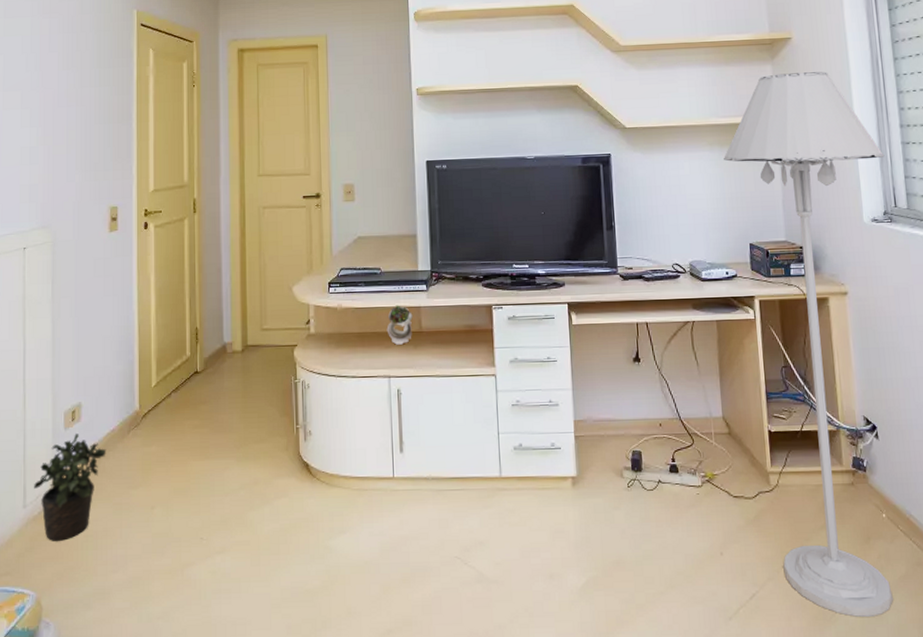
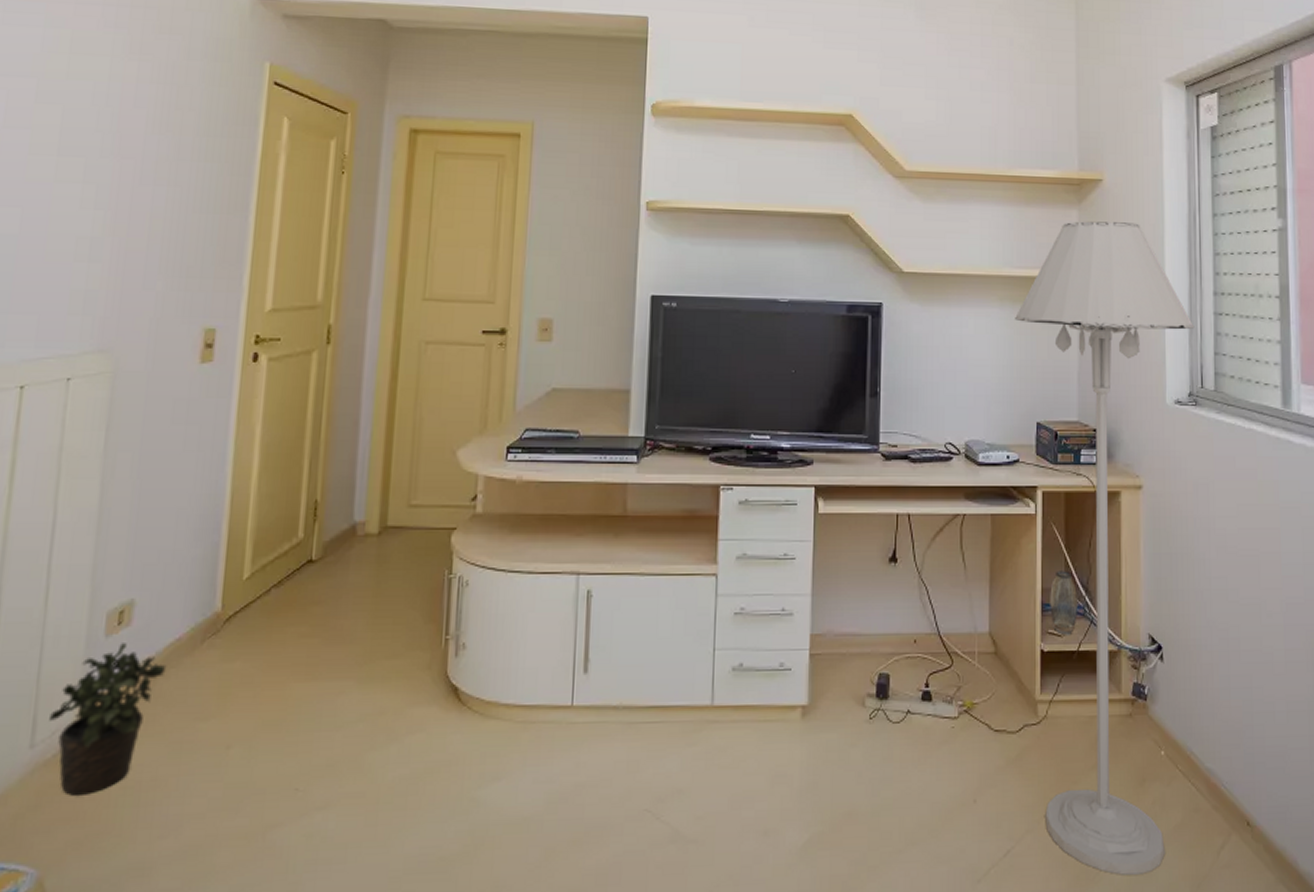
succulent plant: present [386,305,413,345] -> none [580,480,616,532]
vase: none [772,365,798,419] -> present [1050,571,1077,636]

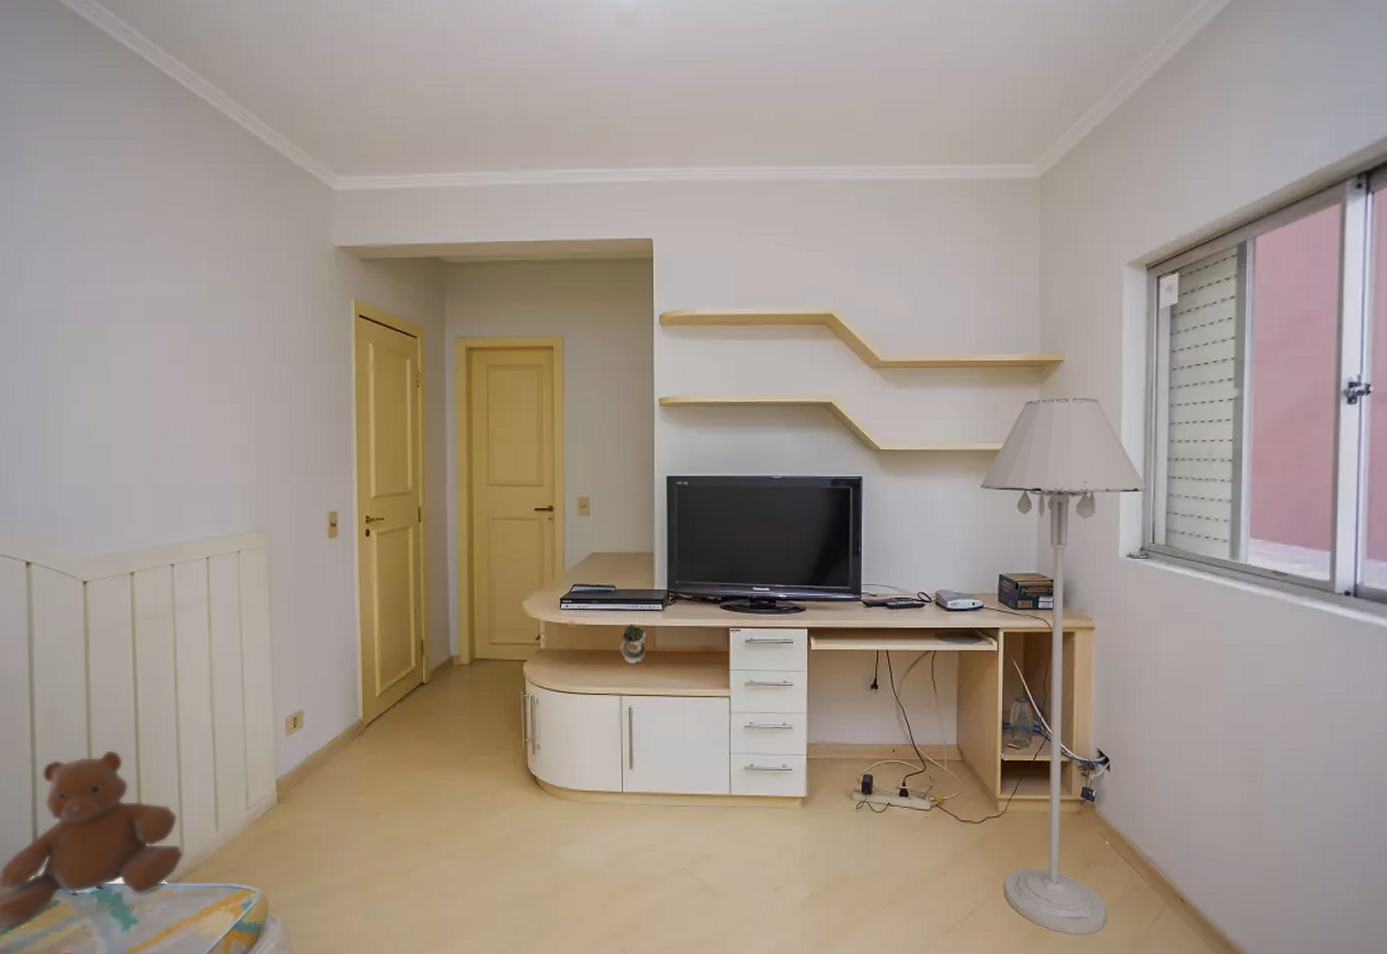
potted plant: present [49,643,167,797] -> none [256,740,330,843]
succulent plant: none [580,480,616,532] -> present [619,624,647,664]

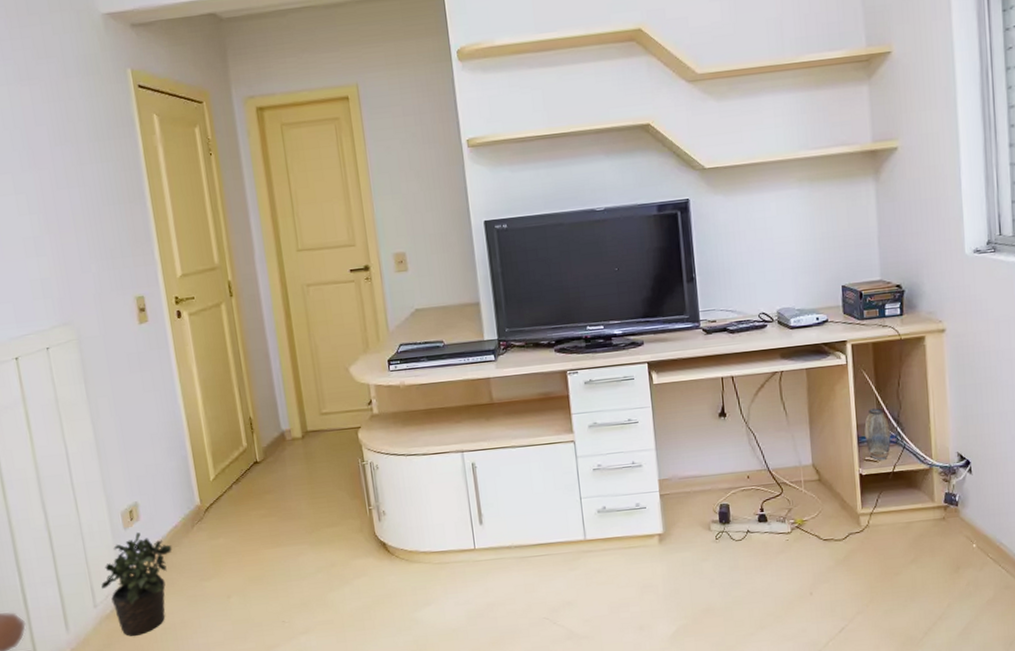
potted plant: none [256,740,330,843] -> present [101,532,173,637]
succulent plant: present [619,624,647,664] -> none [455,378,483,419]
floor lamp: present [980,398,1148,935] -> none [814,89,991,640]

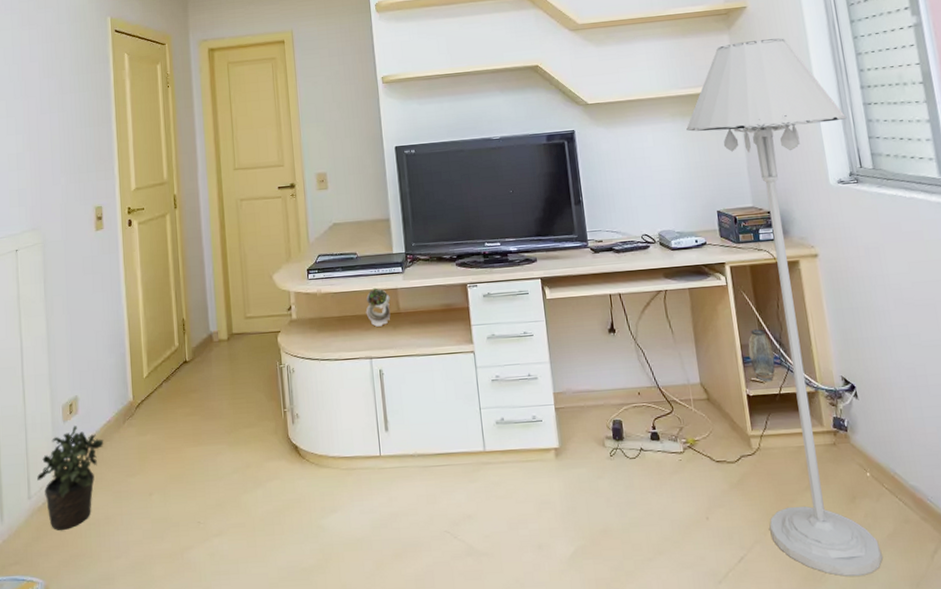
succulent plant: none [455,378,483,419] -> present [365,288,391,327]
floor lamp: none [814,89,991,640] -> present [686,38,883,577]

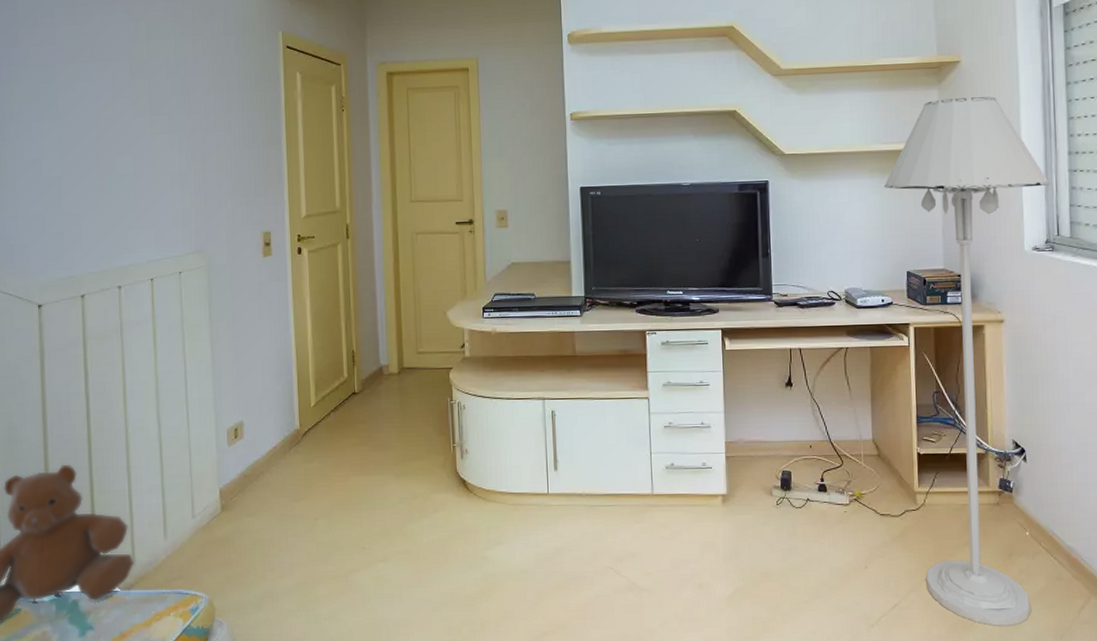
potted plant: present [37,426,104,531] -> none [201,450,270,550]
succulent plant: present [365,288,391,327] -> none [541,330,567,368]
vase: present [748,329,775,383] -> none [924,390,949,442]

